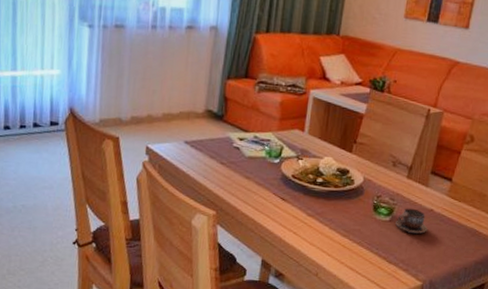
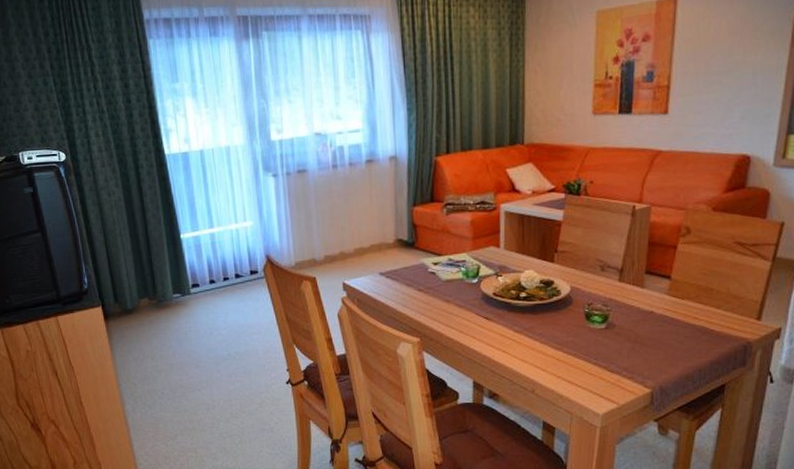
cup: present [395,208,428,235] -> none [612,312,650,340]

